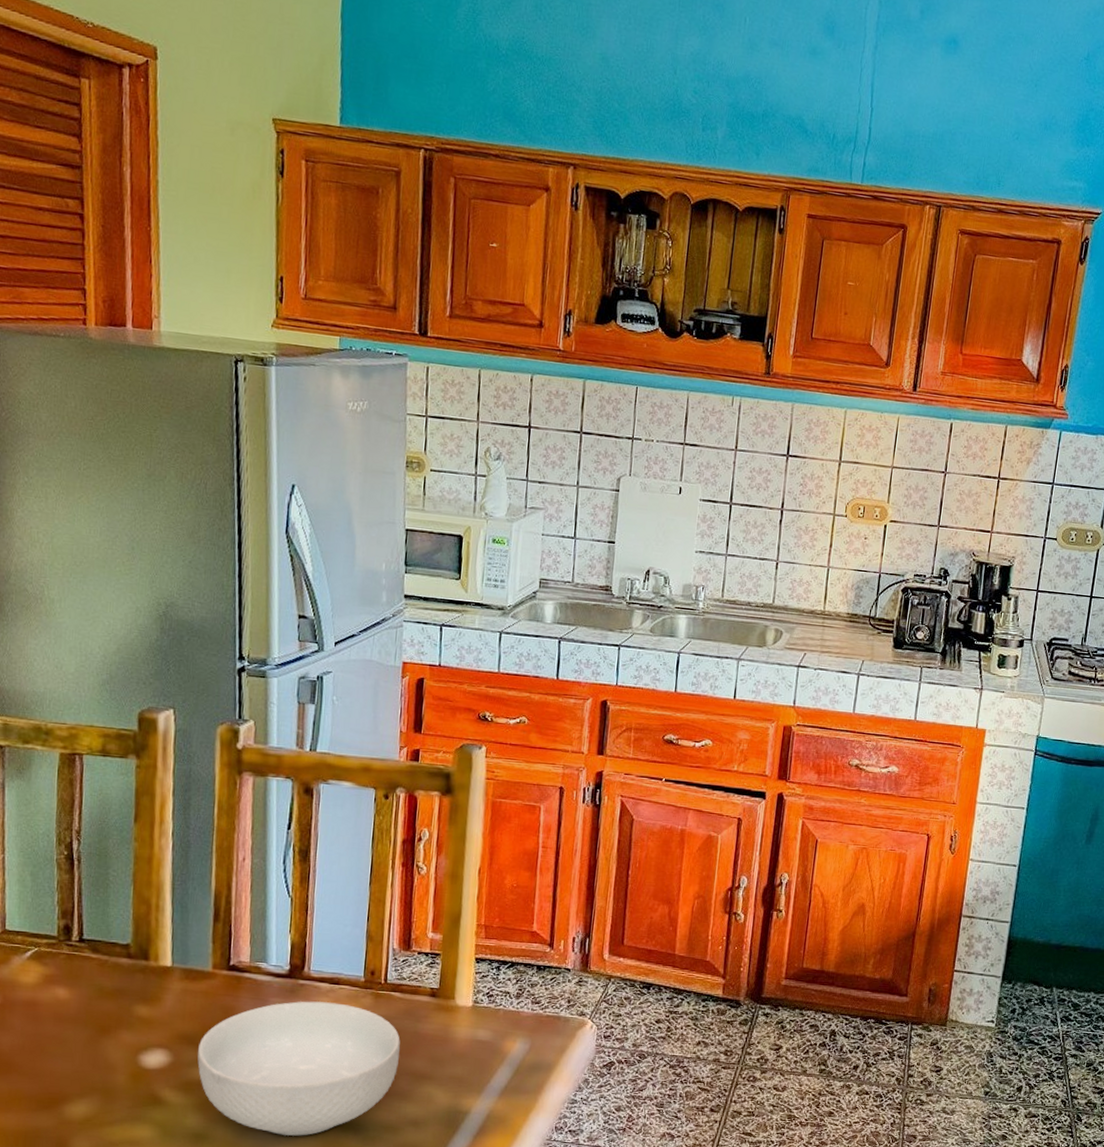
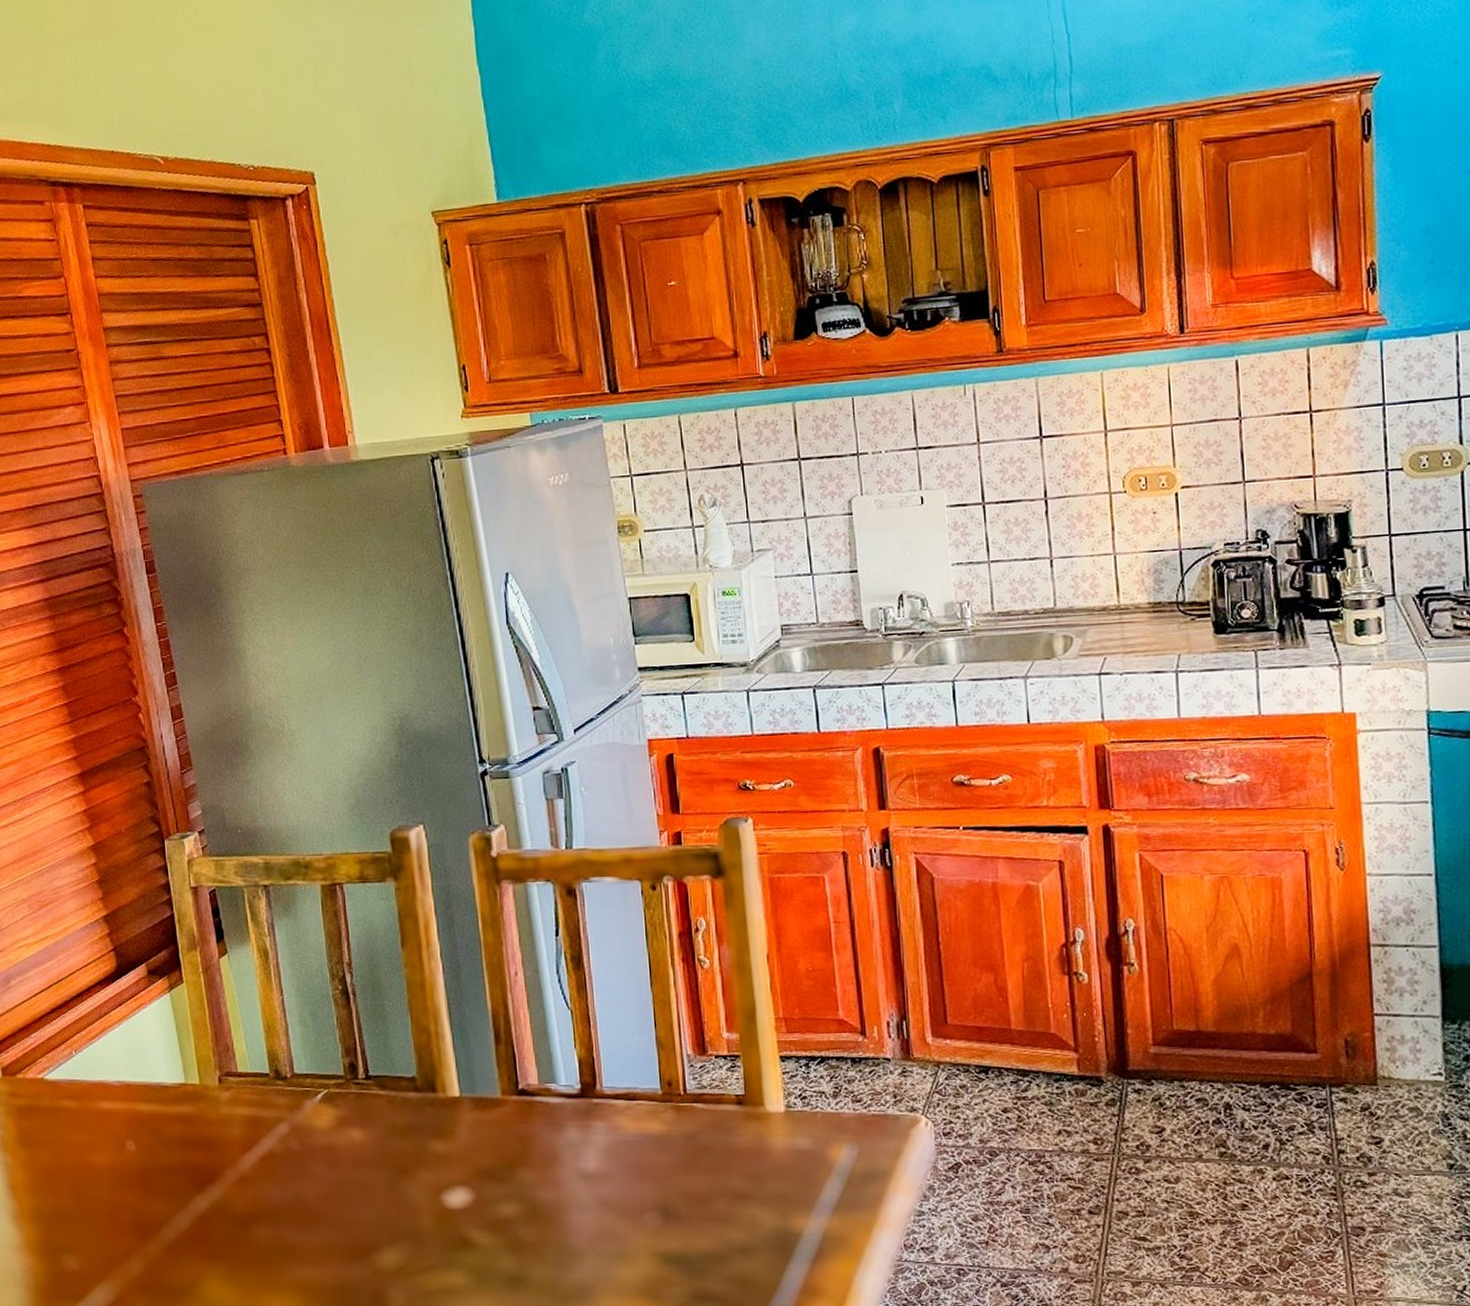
cereal bowl: present [197,1001,401,1136] -> none [499,1121,714,1273]

